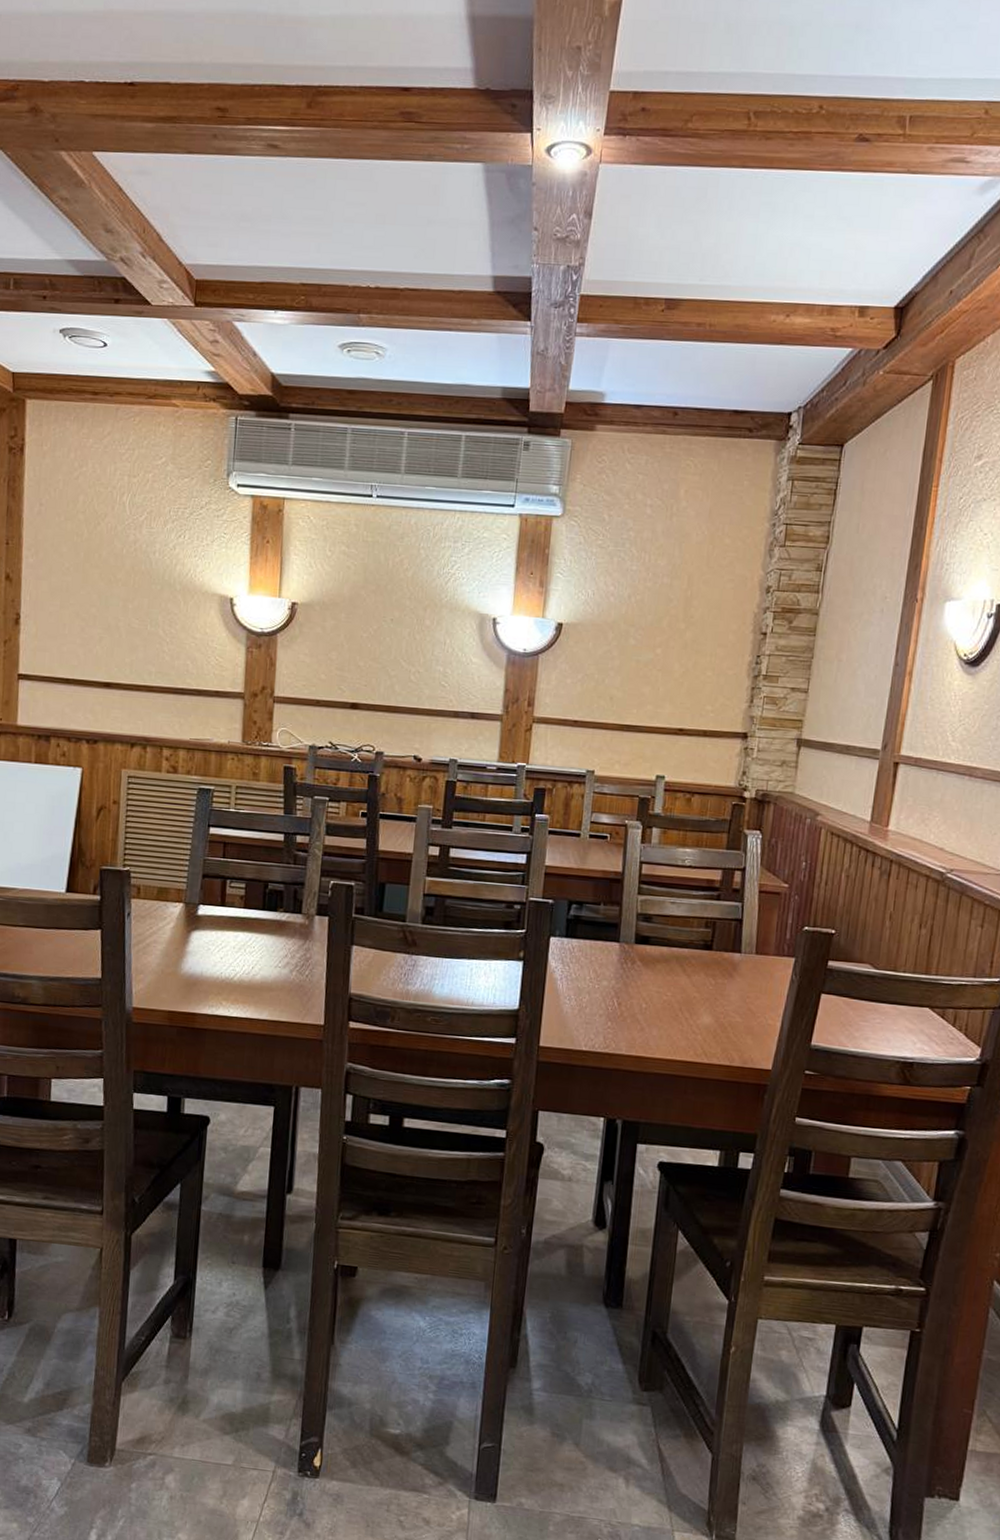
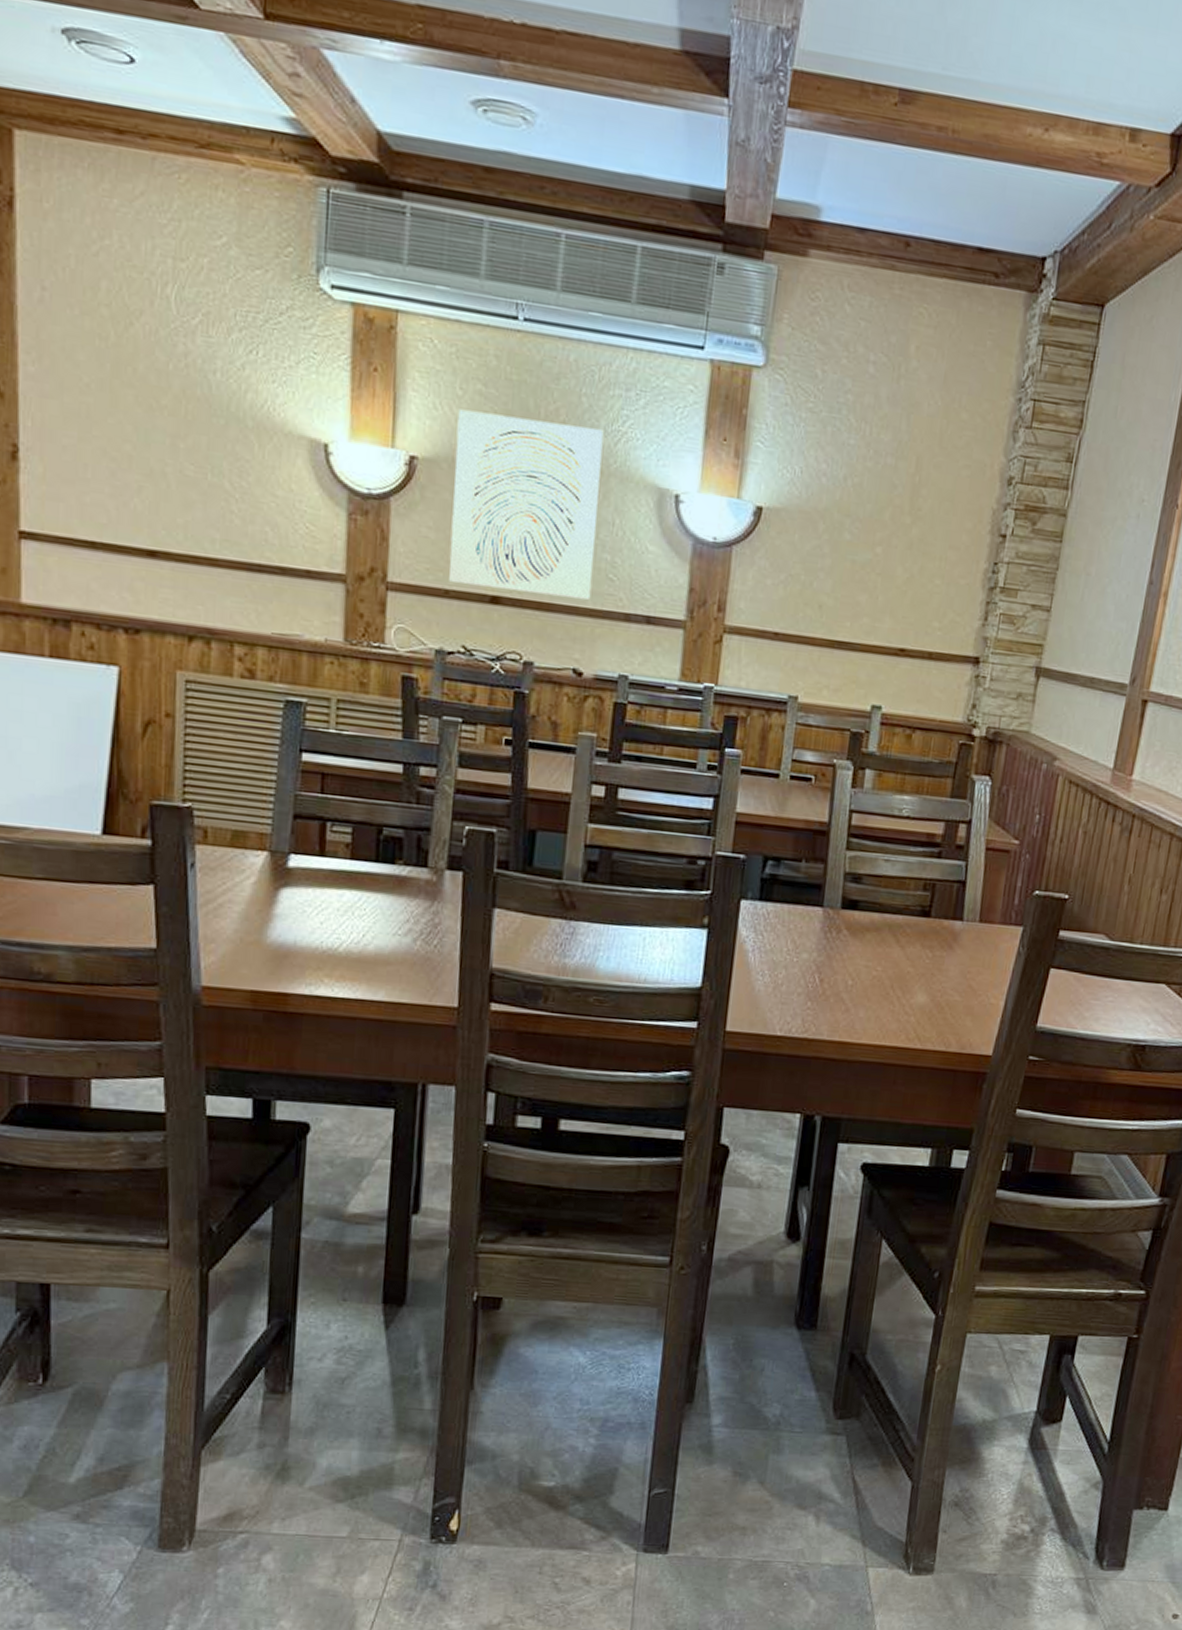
wall art: none [320,565,437,702] -> present [449,409,604,600]

